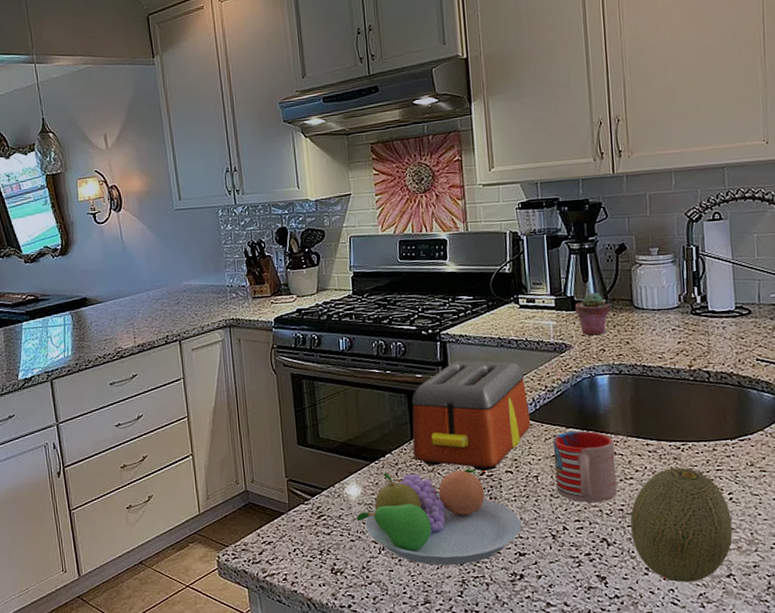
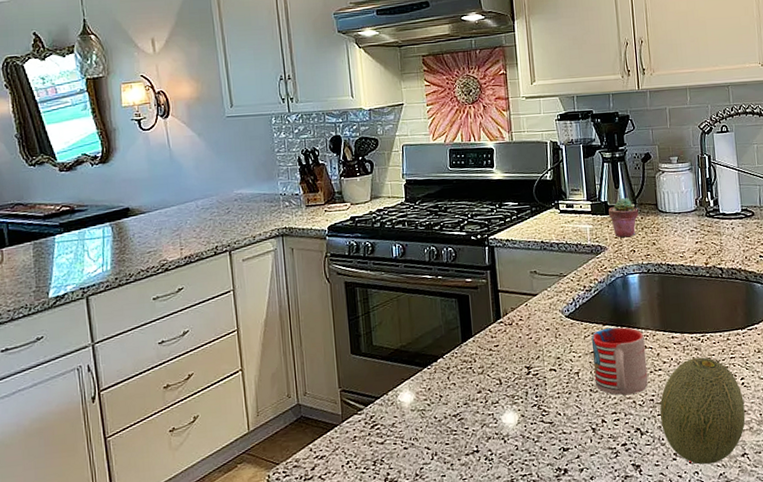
fruit bowl: present [356,469,522,566] -> none [409,369,565,467]
toaster: present [412,360,531,471] -> none [462,264,572,371]

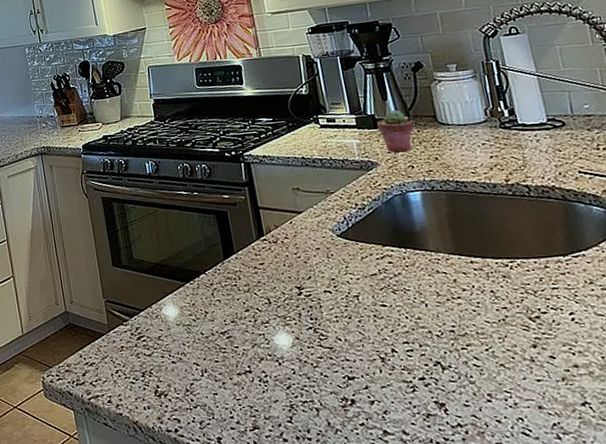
mug: present [591,327,649,395] -> none [369,248,446,324]
fruit: present [659,357,746,465] -> none [463,286,582,411]

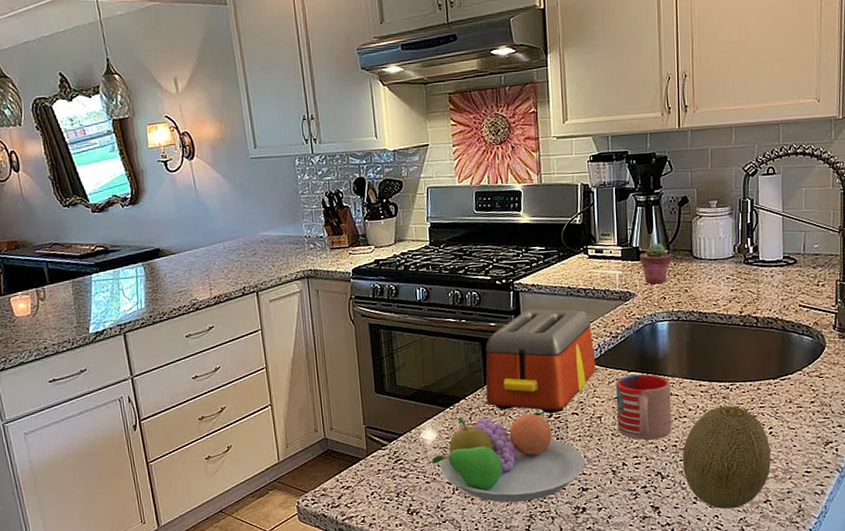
fruit bowl: none [175,289,347,389] -> present [431,412,585,503]
toaster: none [221,180,345,291] -> present [485,309,596,414]
mug: none [369,248,446,324] -> present [615,373,672,440]
fruit: none [463,286,582,411] -> present [682,405,771,509]

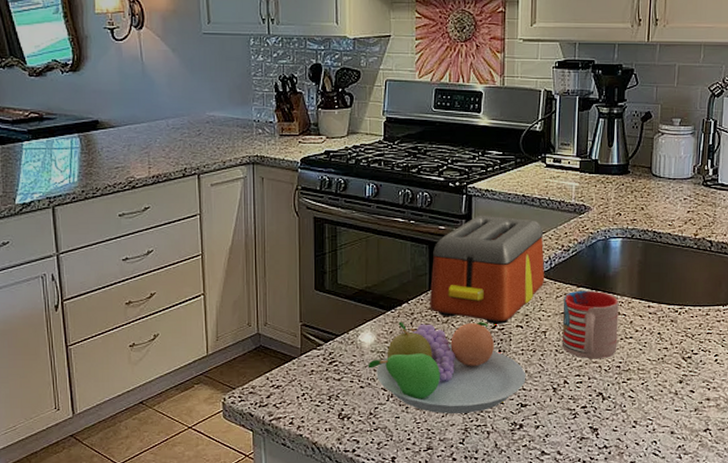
potted succulent: present [640,242,672,285] -> none [598,157,630,199]
fruit: present [682,405,771,509] -> none [624,329,714,436]

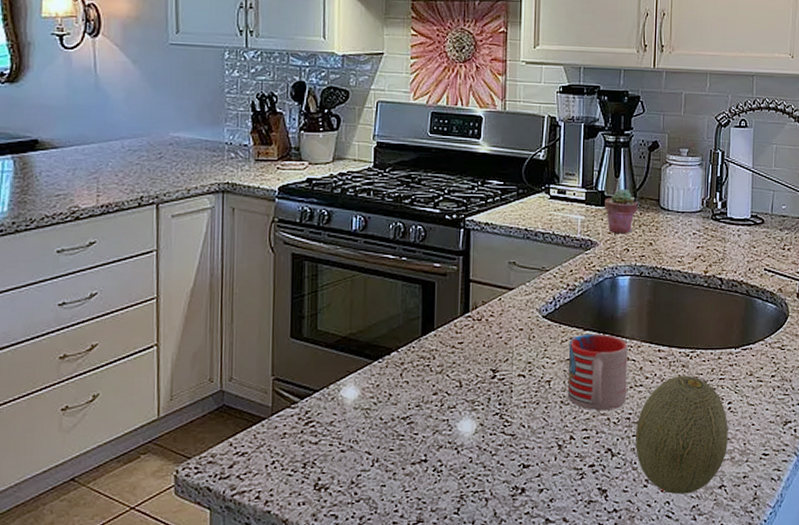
fruit bowl: present [368,321,526,414] -> none [350,371,529,479]
toaster: present [430,215,545,324] -> none [422,251,549,374]
potted succulent: none [598,157,630,199] -> present [605,188,638,234]
fruit: none [624,329,714,436] -> present [635,375,728,495]

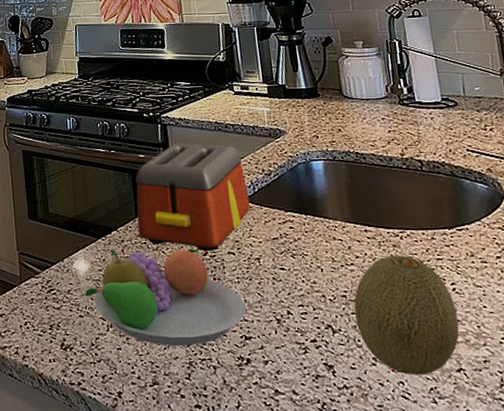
fruit bowl: none [350,371,529,479] -> present [84,249,246,346]
toaster: none [422,251,549,374] -> present [135,142,251,251]
mug: present [567,333,628,411] -> none [272,214,340,288]
potted succulent: present [605,188,638,234] -> none [287,81,321,123]

